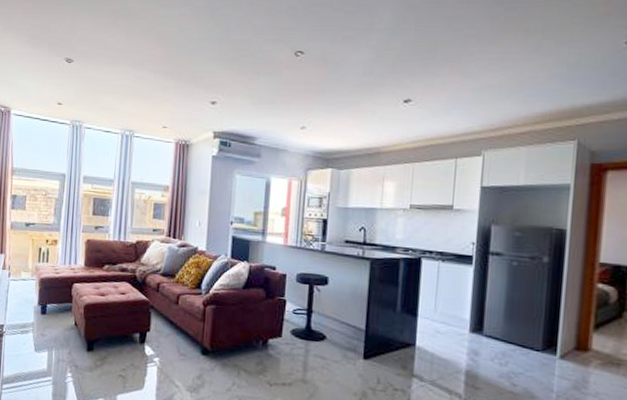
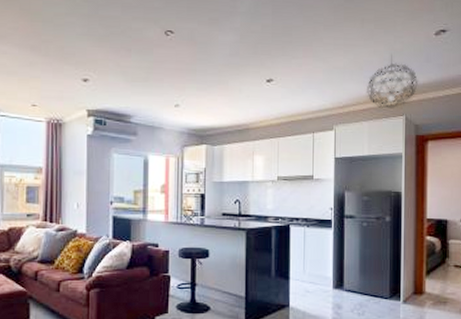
pendant light: none [527,67,600,131] -> present [367,53,419,108]

